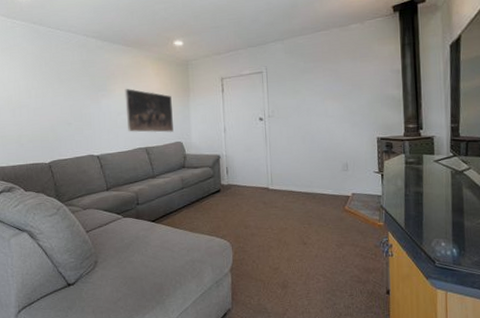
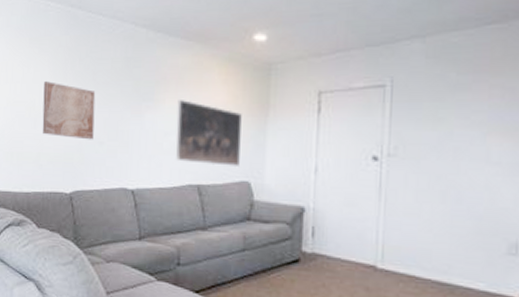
wall art: none [18,80,63,123] -> present [42,81,96,140]

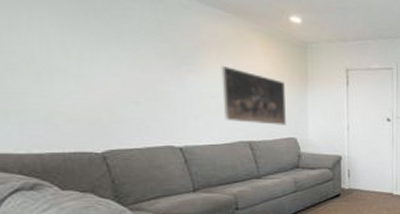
wall art: present [42,81,96,140] -> none [45,32,126,99]

